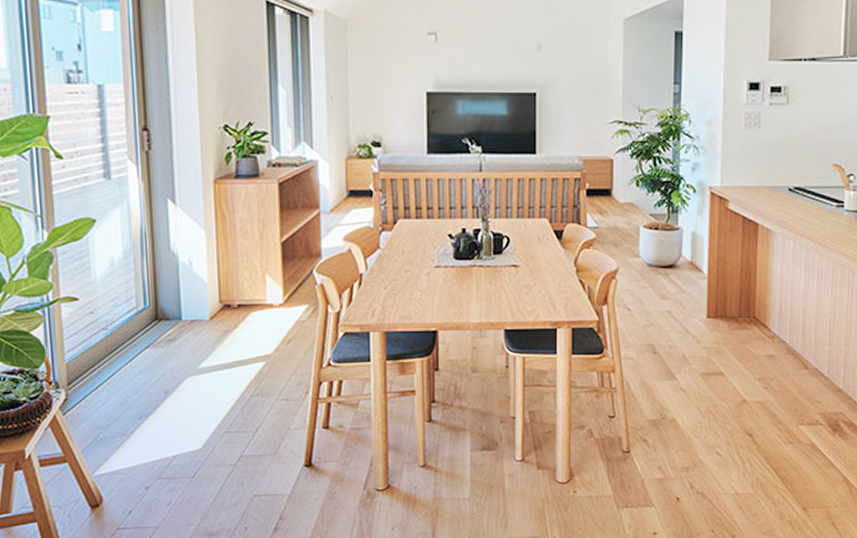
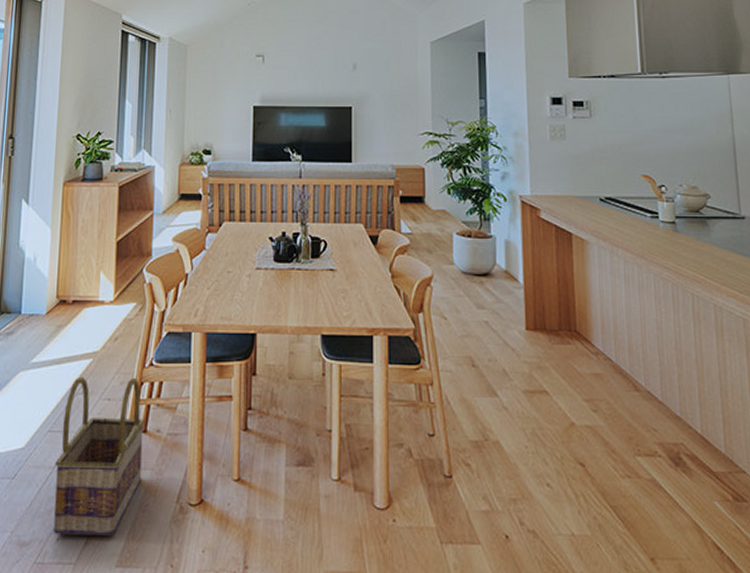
basket: none [235,377,327,524] -> present [54,376,145,536]

